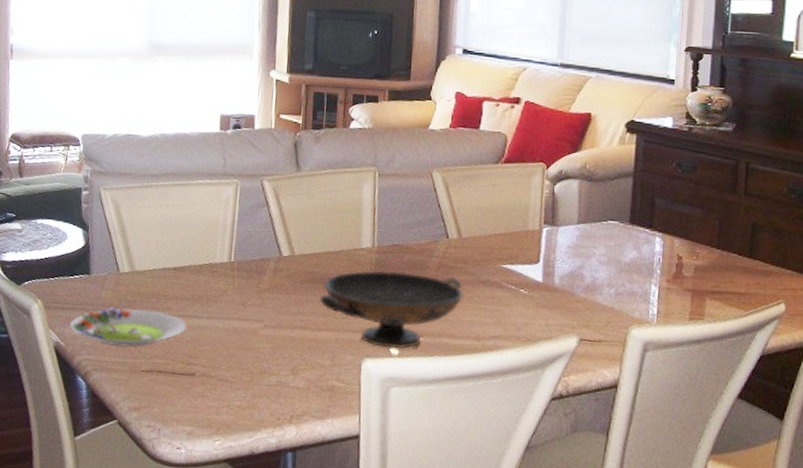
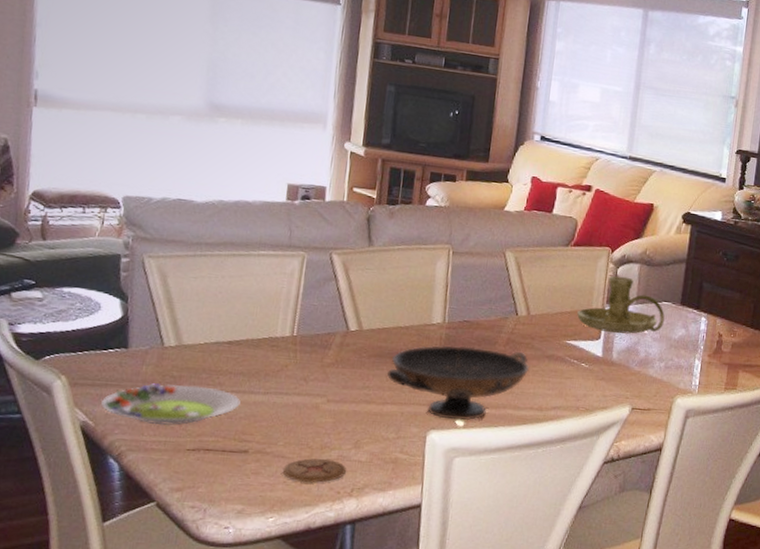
coaster: none [226,383,285,408] -> present [282,458,346,483]
candle holder: none [512,193,612,257] -> present [577,275,665,334]

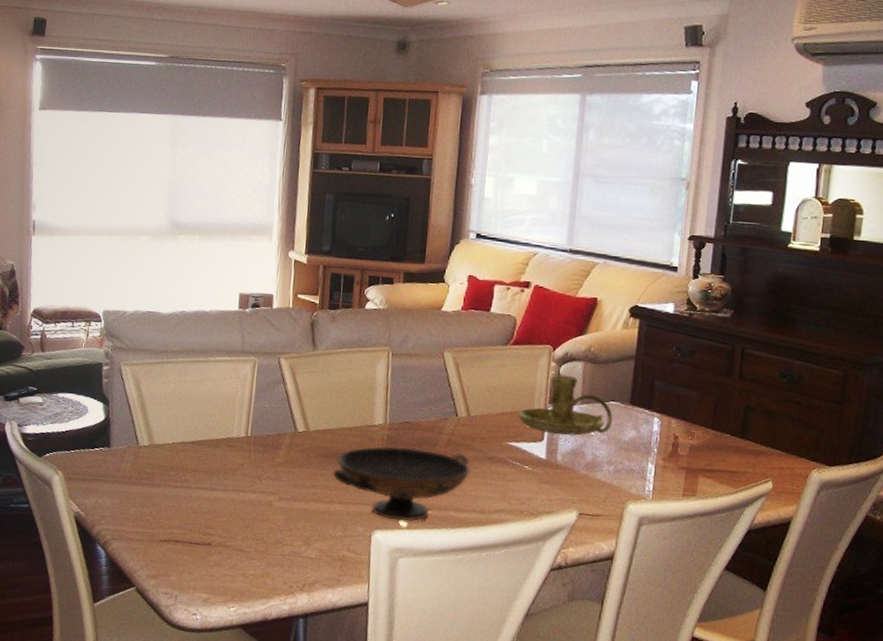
salad plate: present [101,383,240,426] -> none [90,479,204,518]
coaster: present [282,458,346,483] -> none [241,553,298,576]

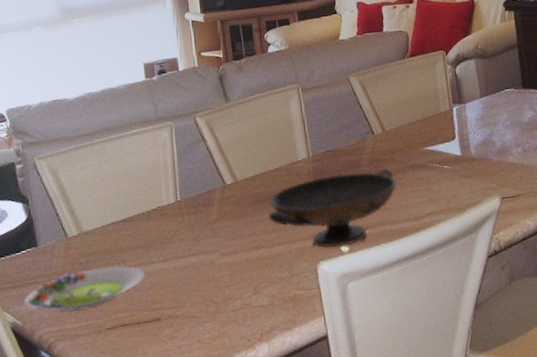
salad plate: none [90,479,204,518] -> present [25,266,144,312]
candle holder: present [518,374,613,436] -> none [428,74,512,131]

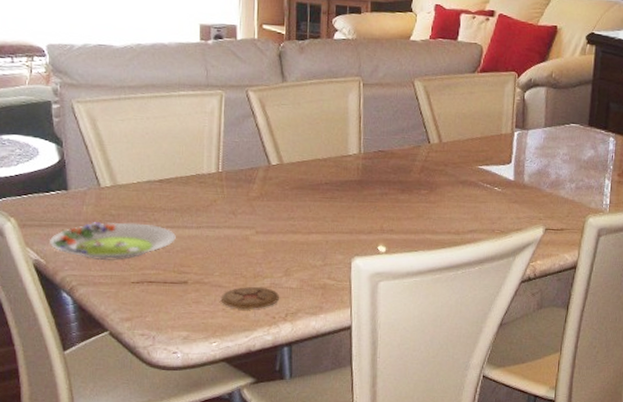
coaster: none [195,309,252,338] -> present [220,286,279,310]
decorative bowl: present [268,168,396,249] -> none [309,175,444,247]

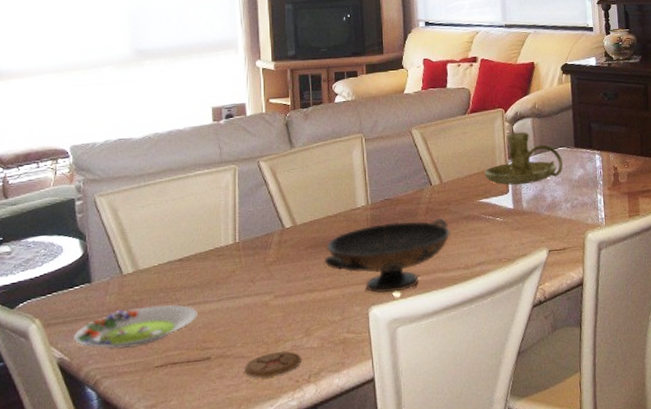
decorative bowl: none [309,175,444,247] -> present [324,217,450,294]
candle holder: none [487,100,573,157] -> present [484,131,563,185]

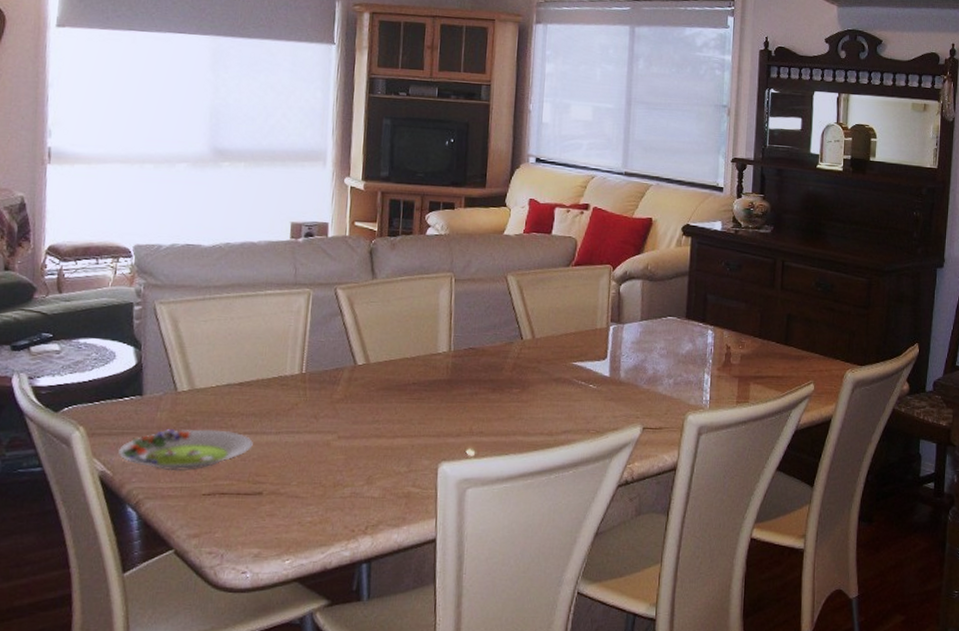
coaster: present [244,350,301,378] -> none [297,496,360,522]
decorative bowl: present [324,217,450,294] -> none [395,373,537,450]
candle holder: present [484,131,563,185] -> none [582,293,671,352]

